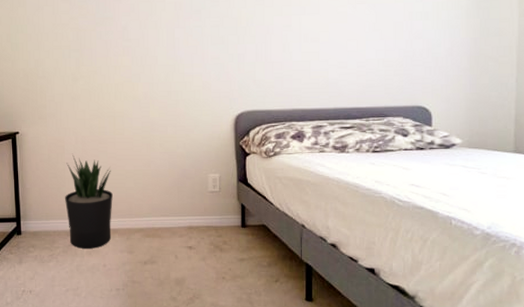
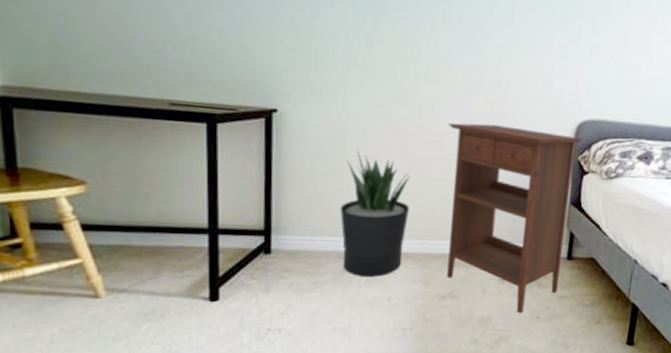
nightstand: none [135,124,242,274] -> present [447,123,583,313]

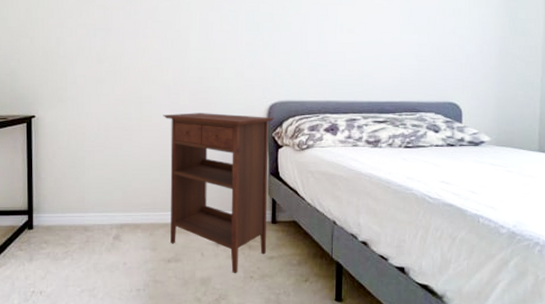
planter: present [340,151,410,277] -> none [84,143,136,245]

